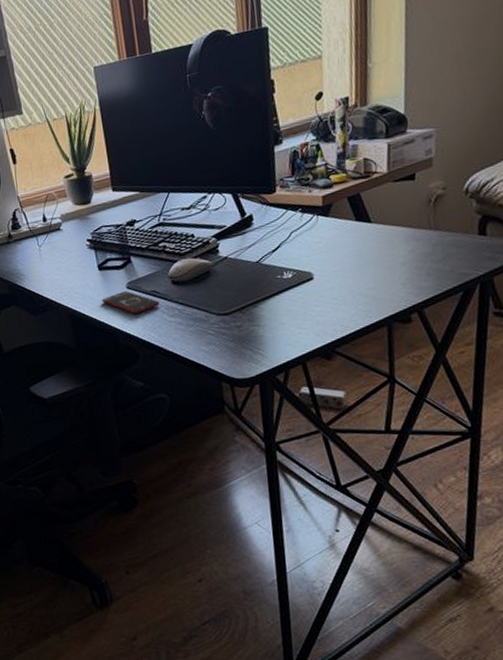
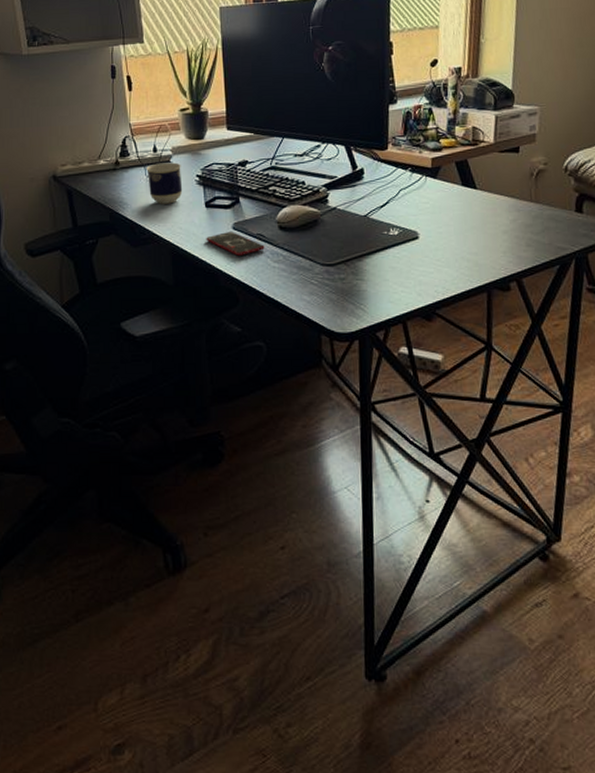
cup: none [38,229,75,272] -> present [146,162,183,204]

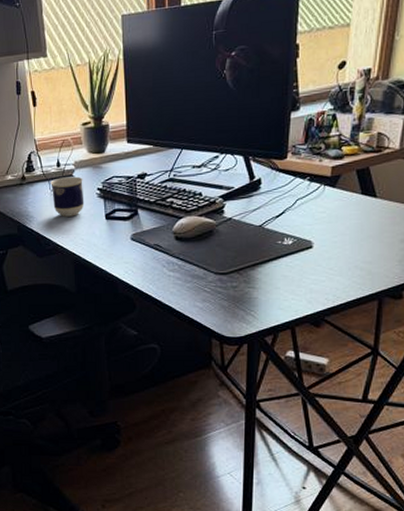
smartphone: present [206,231,265,256] -> none [106,241,161,265]

